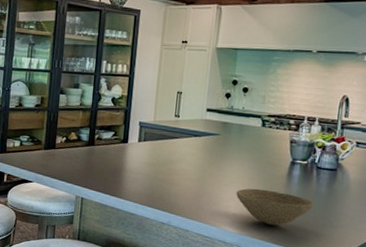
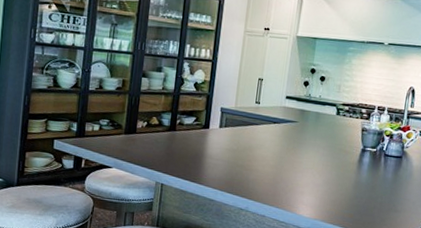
bowl: present [236,188,314,226] -> none [310,174,381,211]

